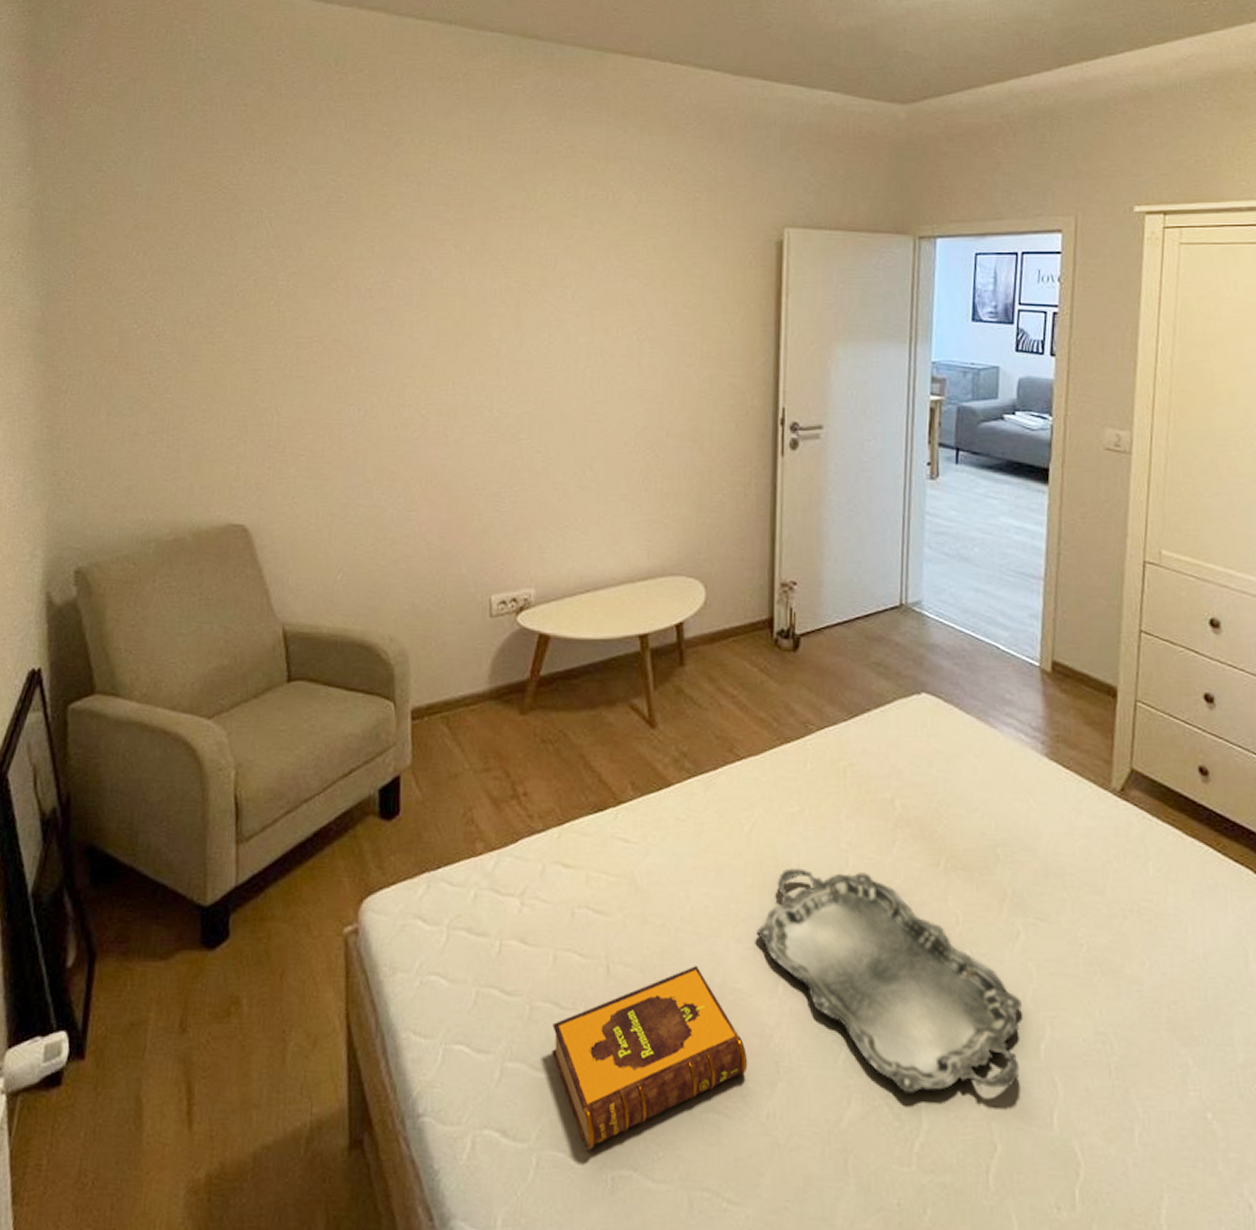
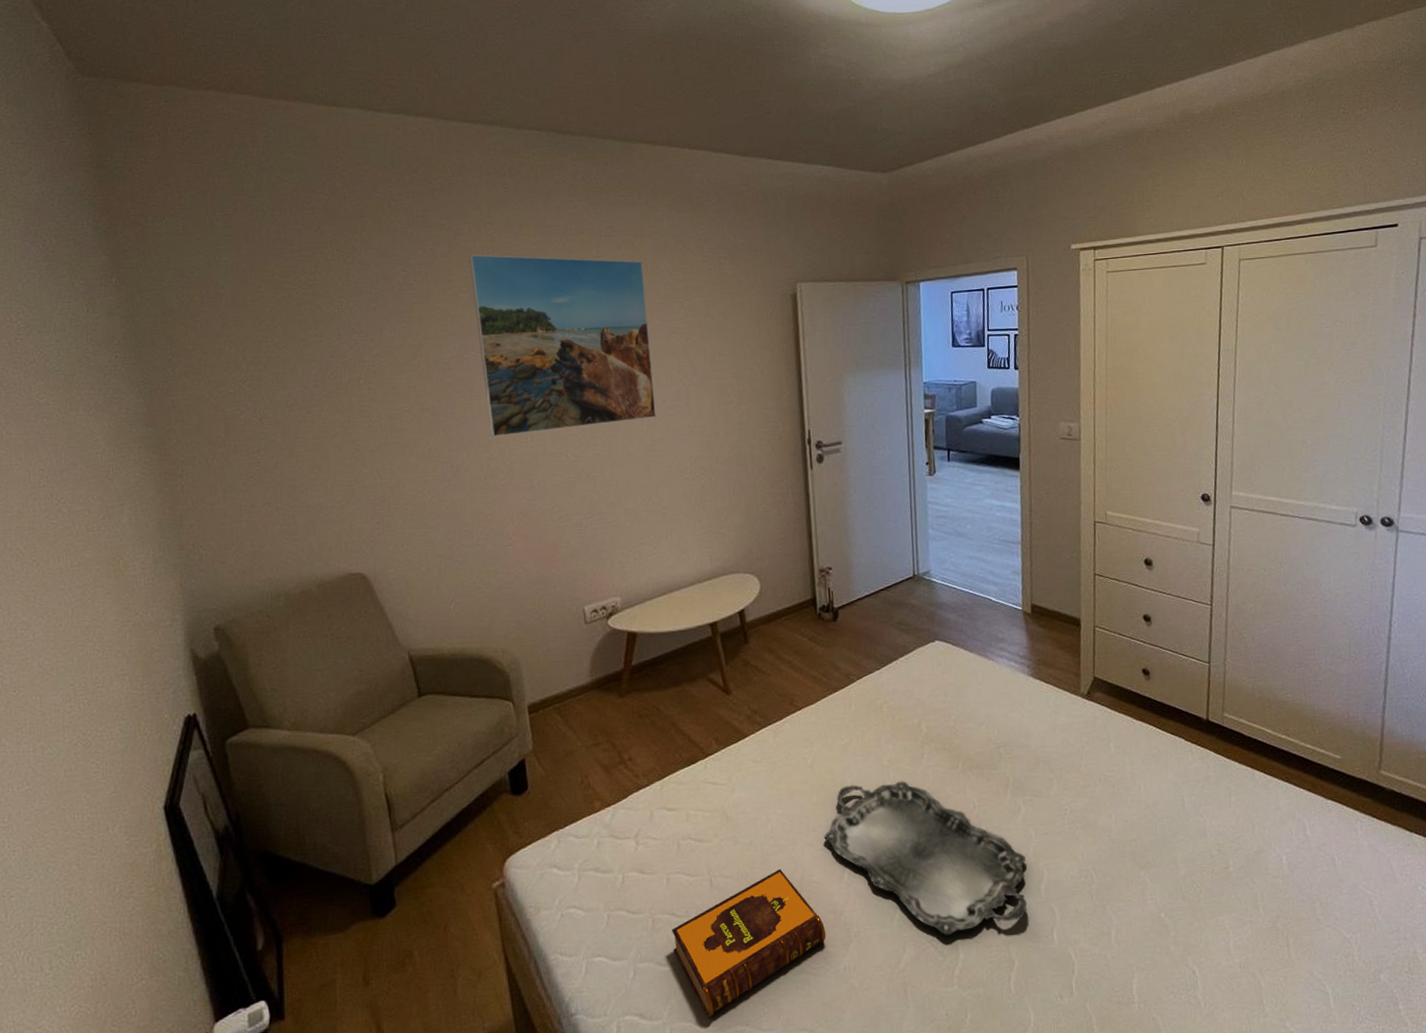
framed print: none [407,168,604,381] -> present [468,254,657,438]

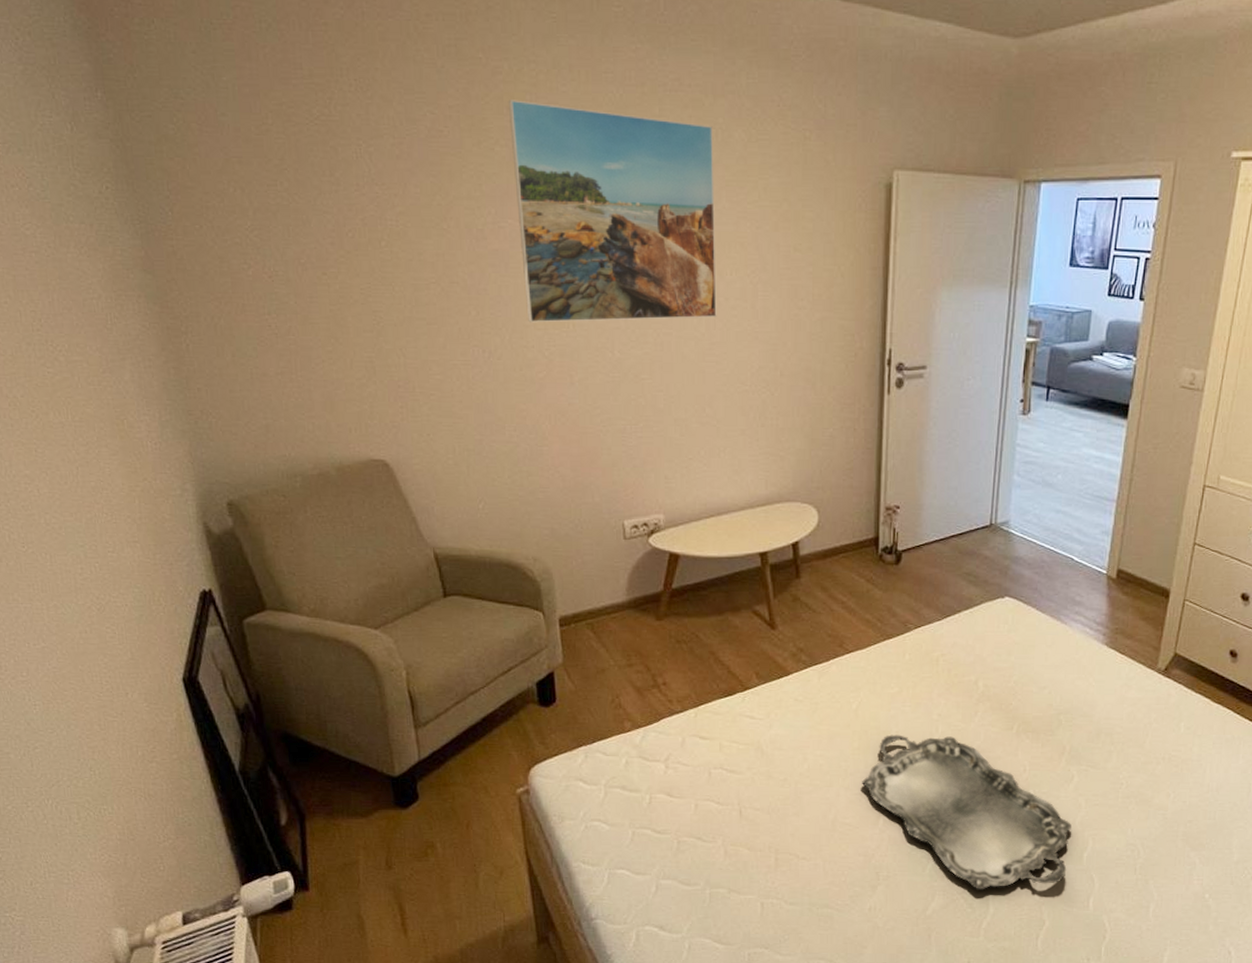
hardback book: present [672,868,827,1018] -> none [697,807,855,937]

